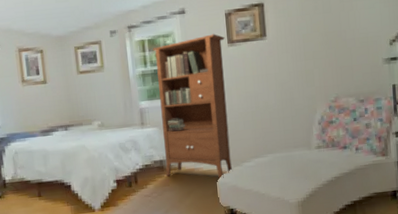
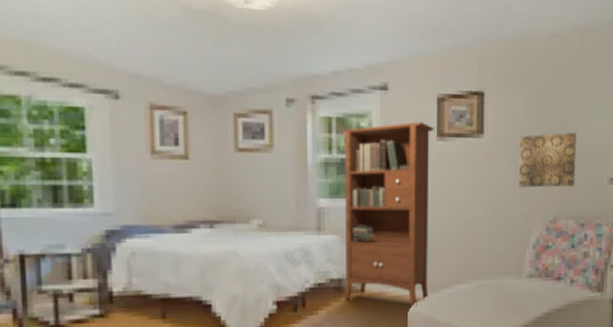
wall art: none [298,24,352,76] -> present [519,132,577,188]

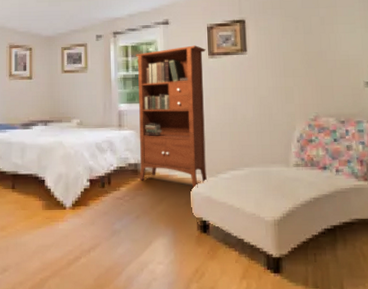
wall art: present [519,132,577,188] -> none [278,45,332,92]

